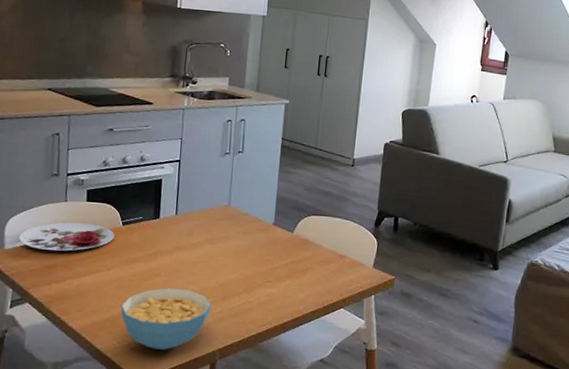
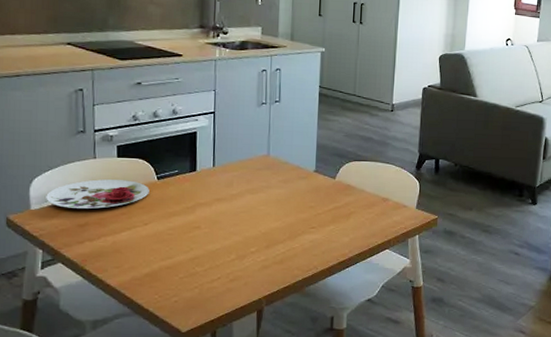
cereal bowl: present [120,288,212,351] -> none [161,240,256,302]

